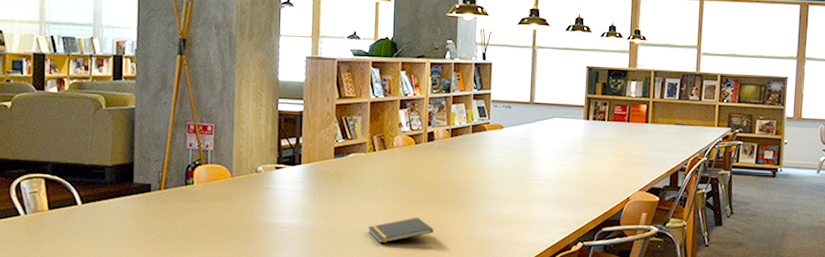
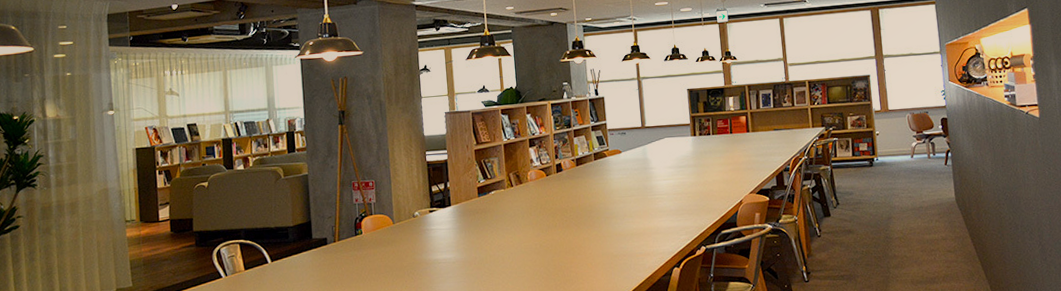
notepad: present [367,217,433,244] -> none [513,240,571,268]

